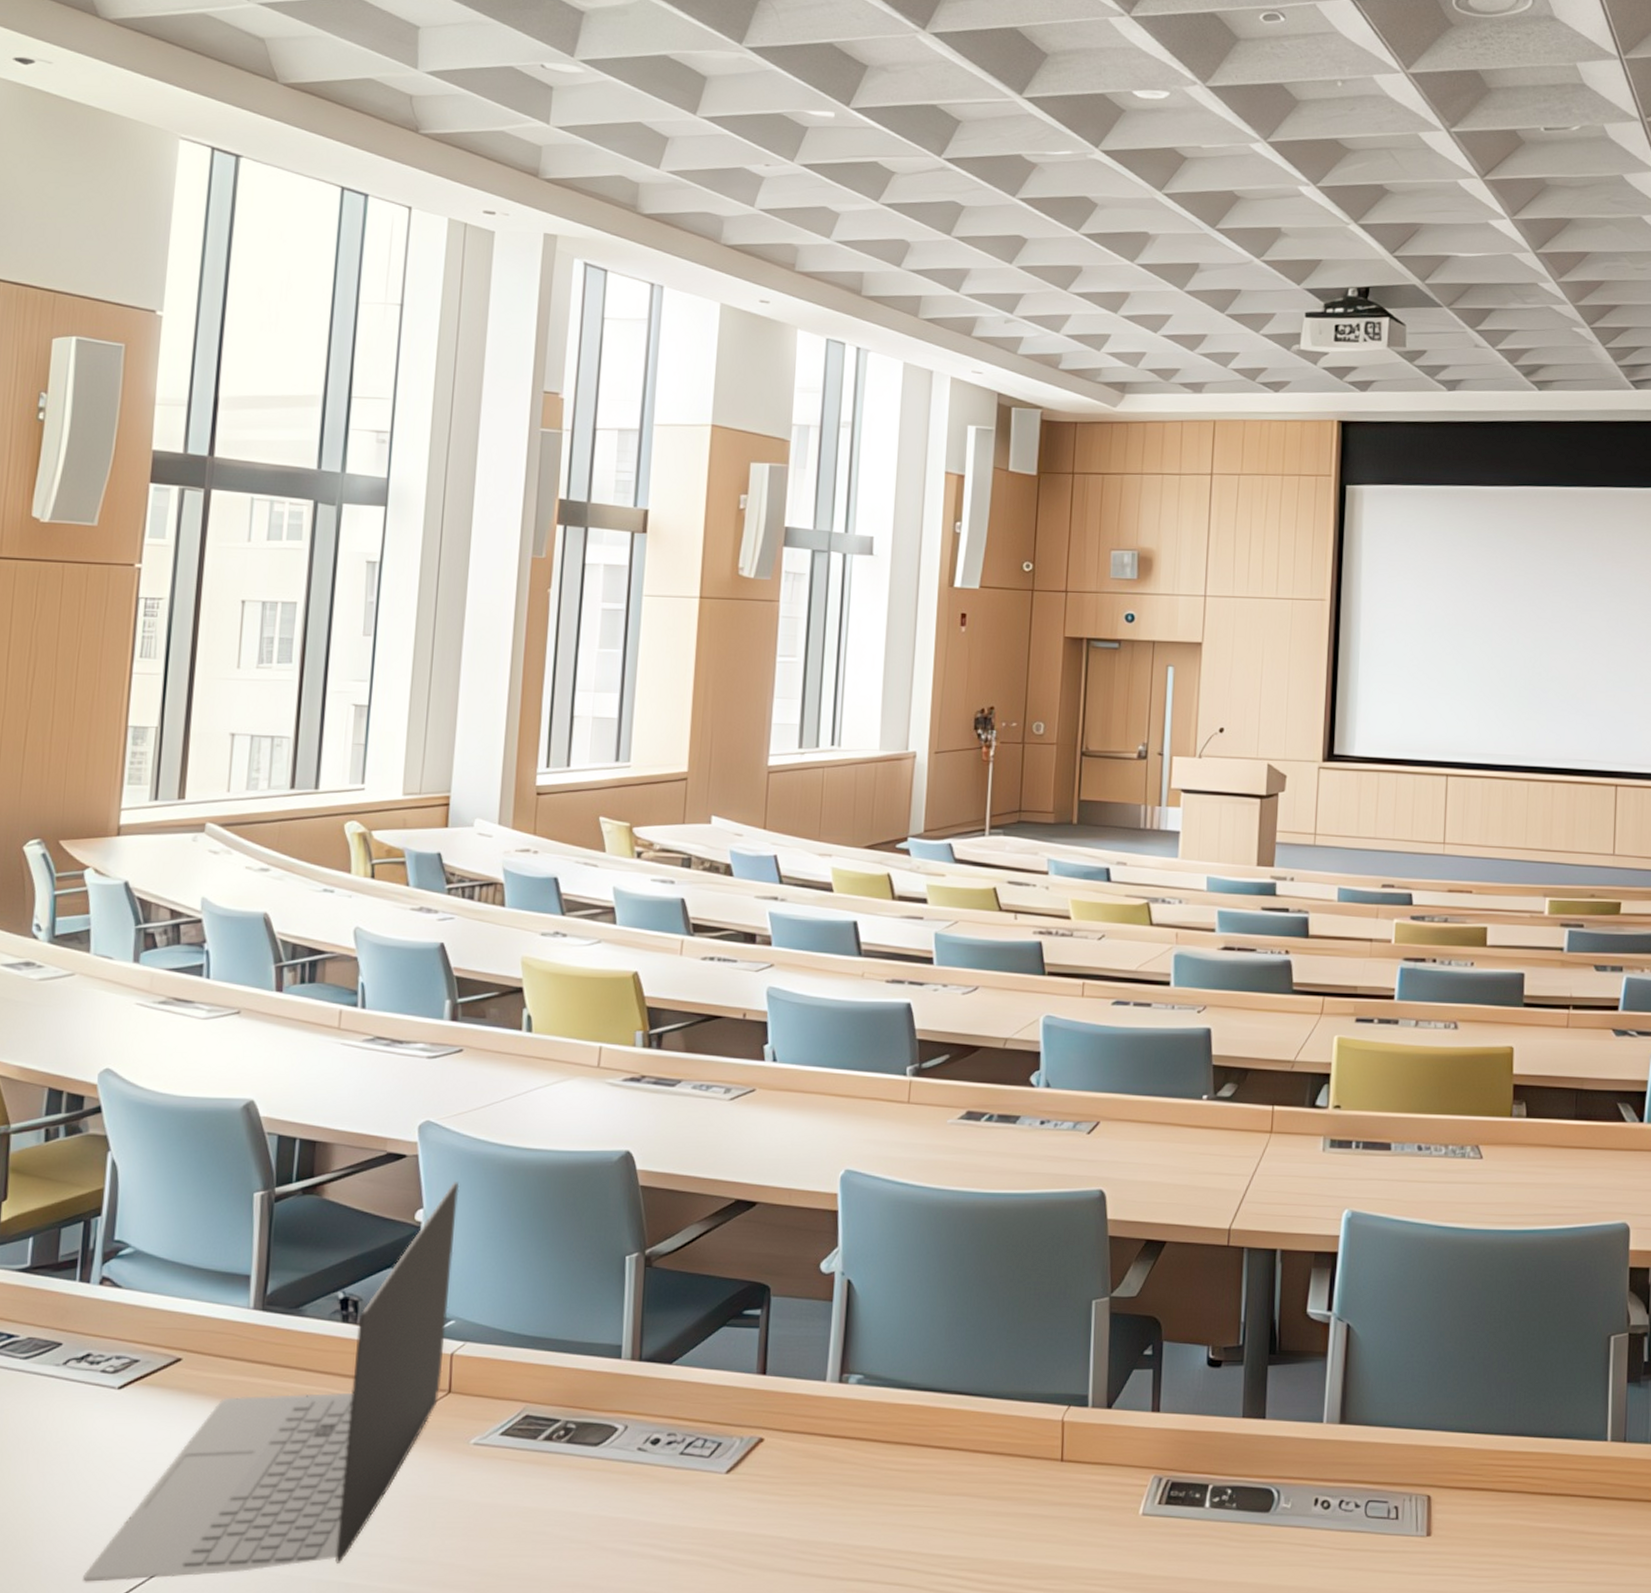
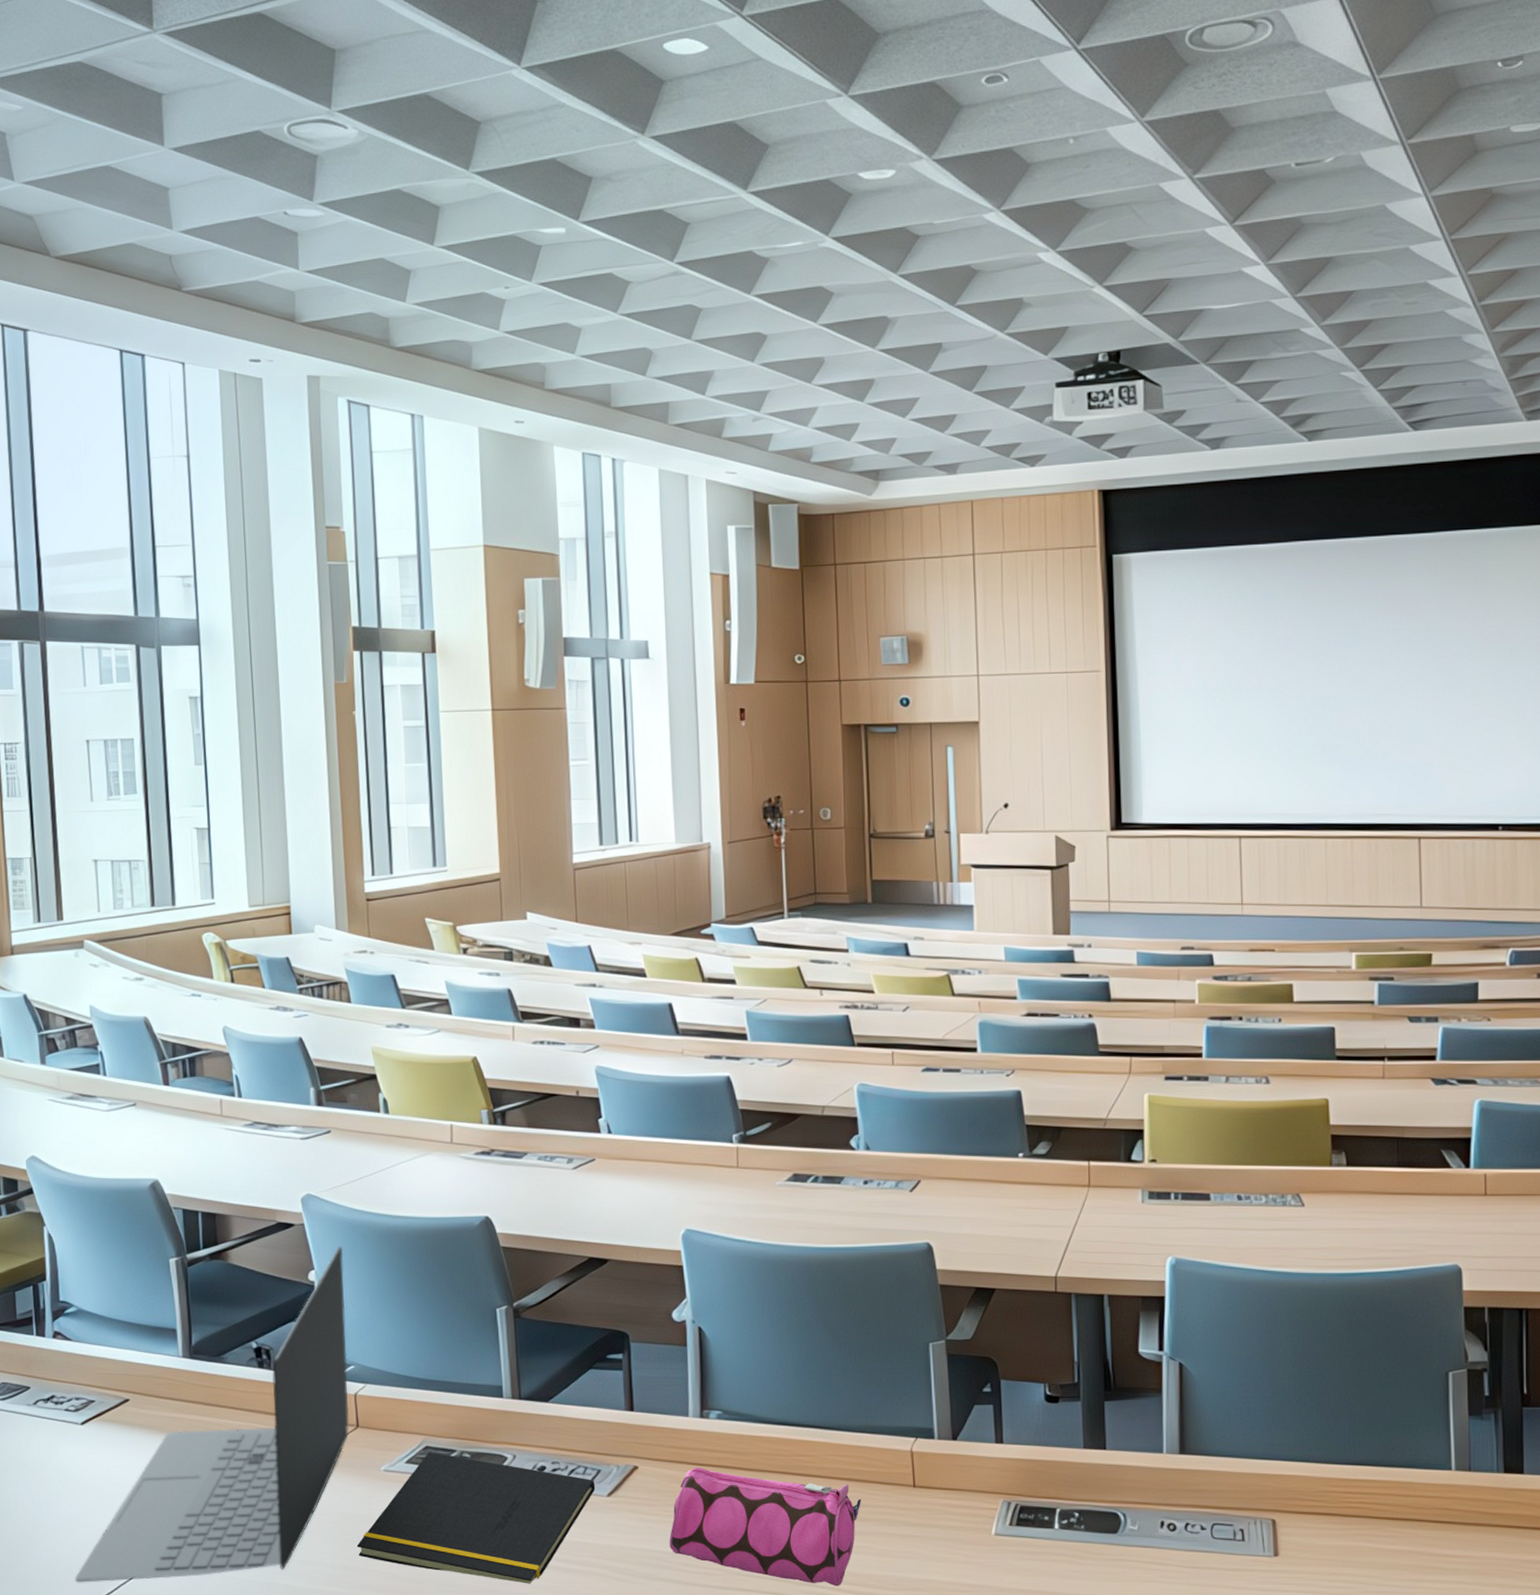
notepad: none [430,1422,714,1577] -> present [356,1452,596,1584]
pencil case: none [788,1439,1005,1576] -> present [669,1467,862,1587]

